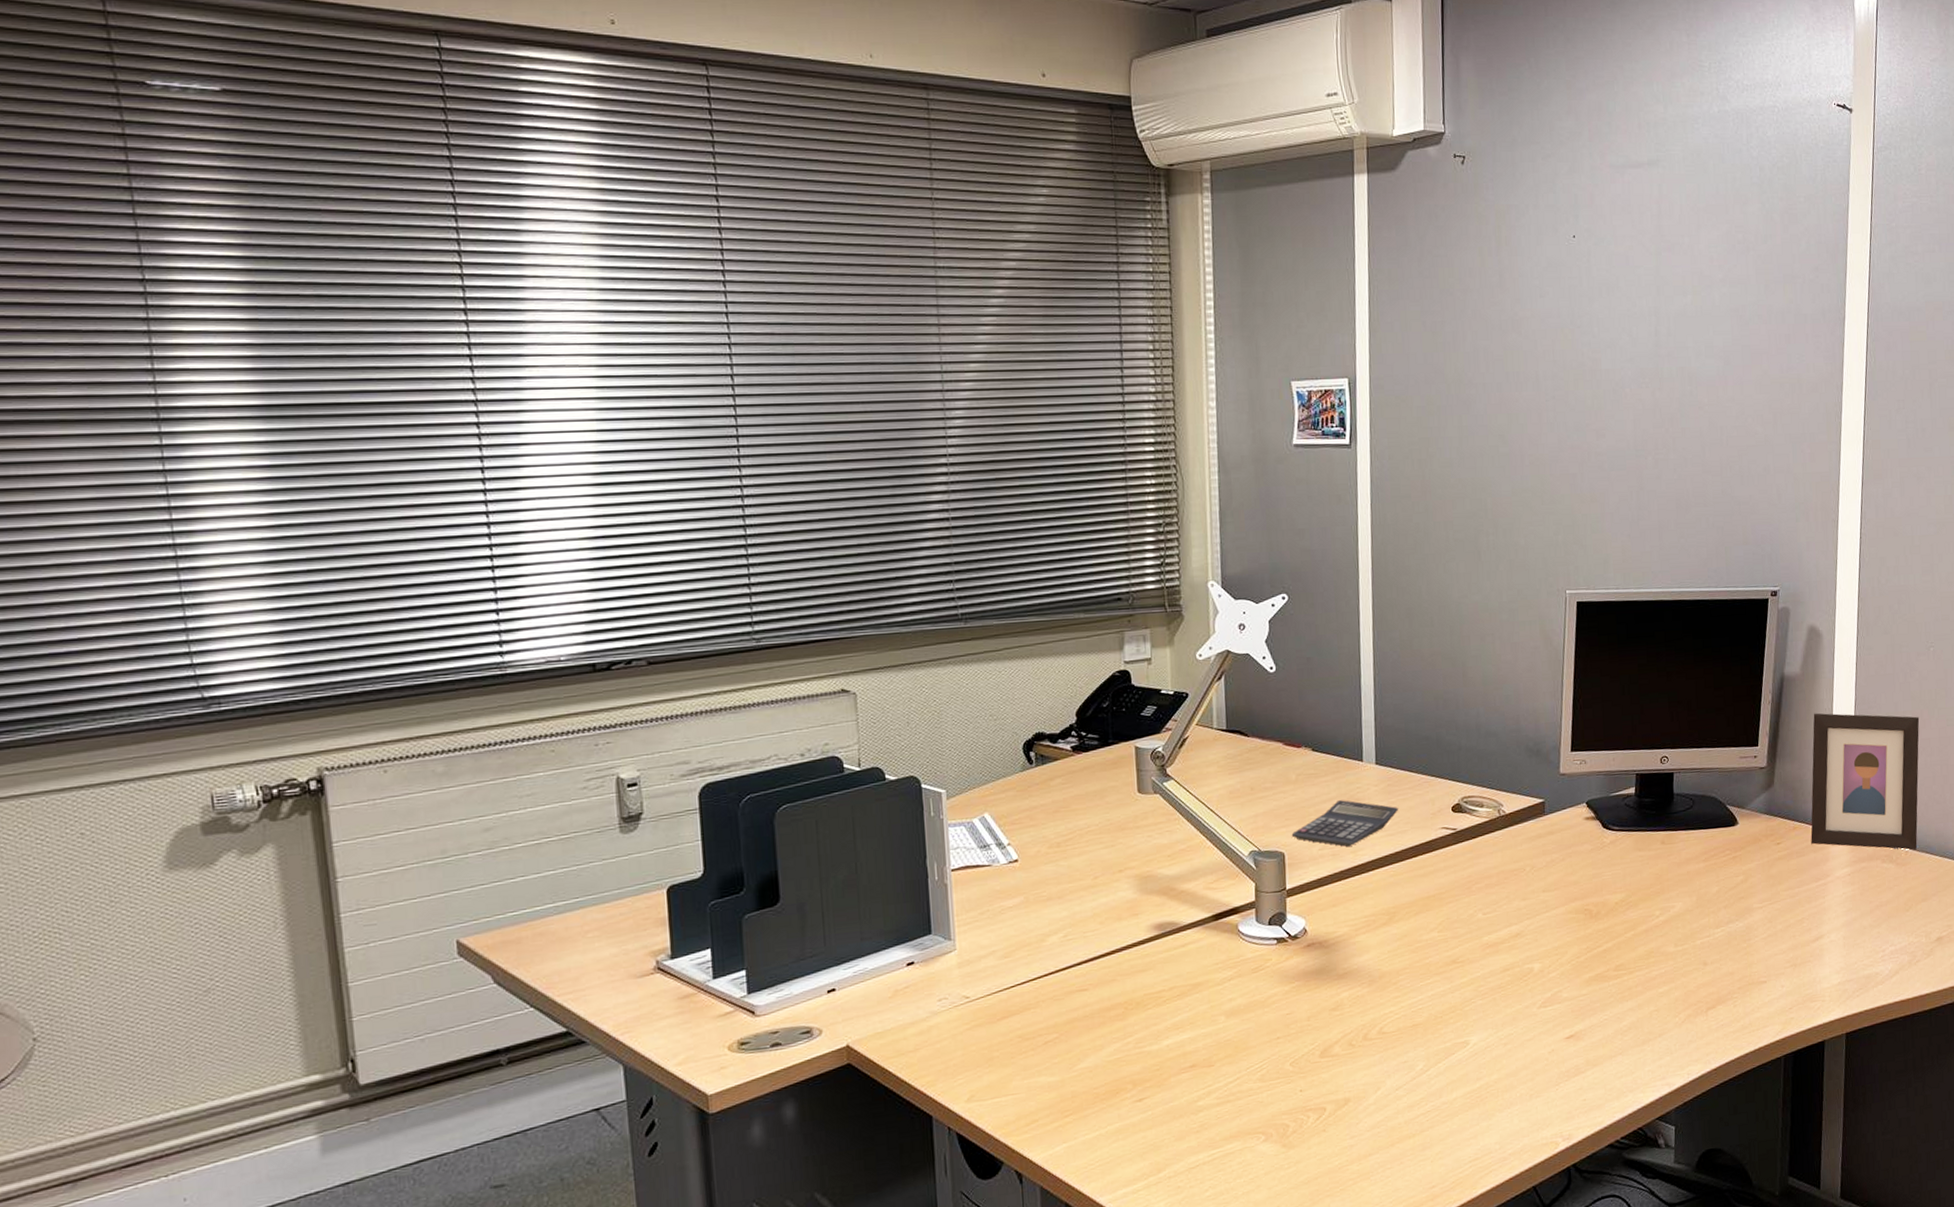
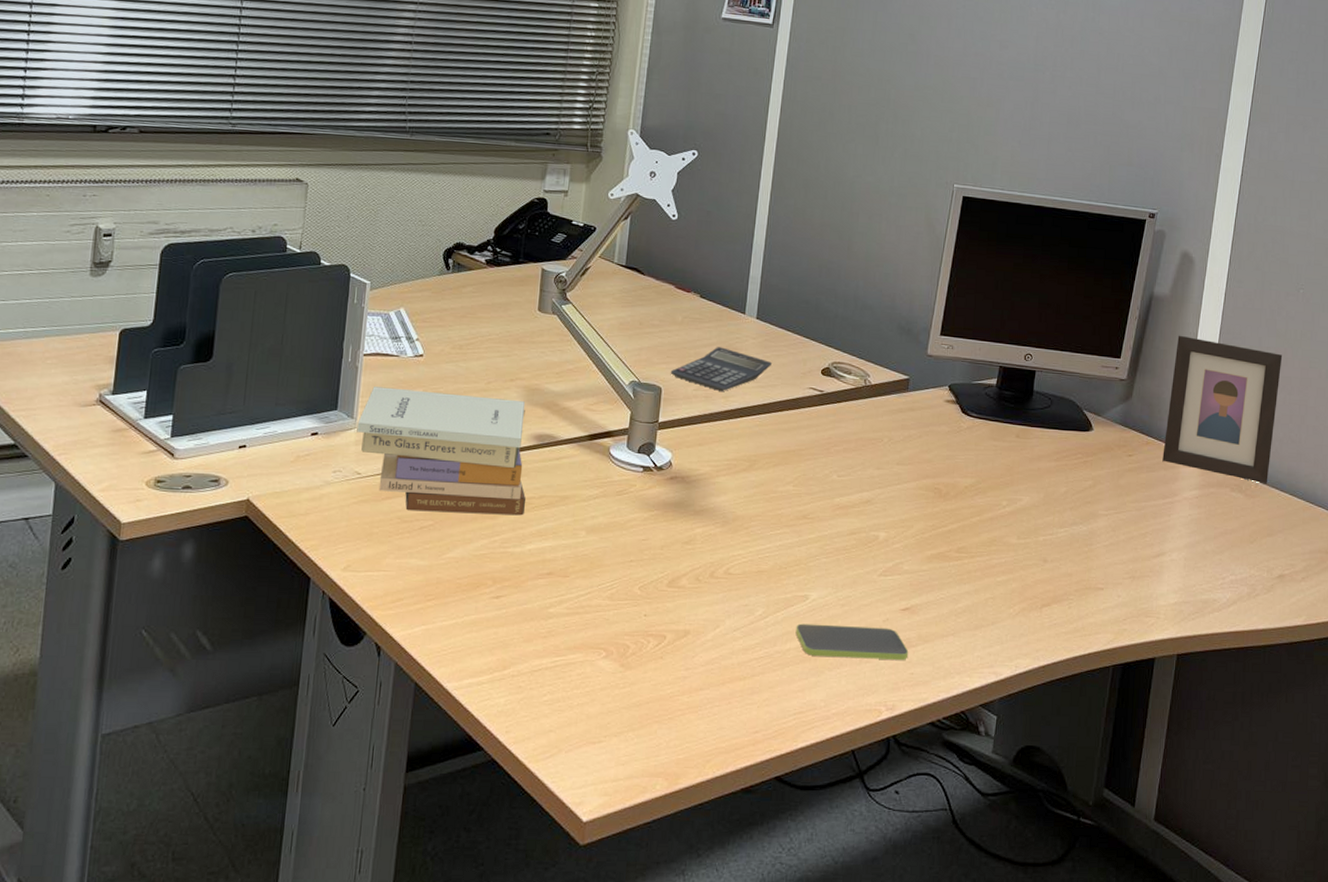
books: none [956,891,1156,1027] -> present [356,386,526,516]
phone: none [1460,1058,1579,1101] -> present [795,623,909,660]

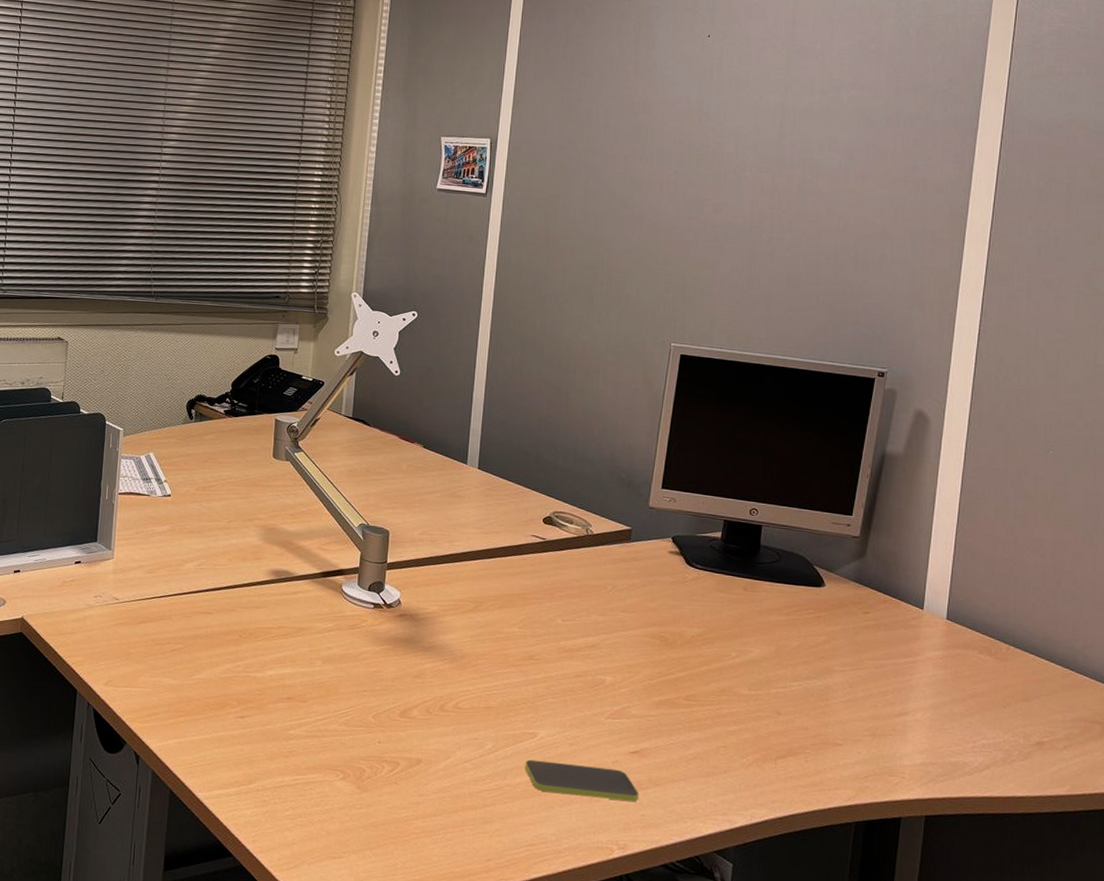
books: present [356,386,526,516] -> none [114,522,265,644]
calculator: present [670,347,773,391] -> none [397,494,495,536]
picture frame: present [1162,335,1283,485] -> none [902,494,1032,648]

